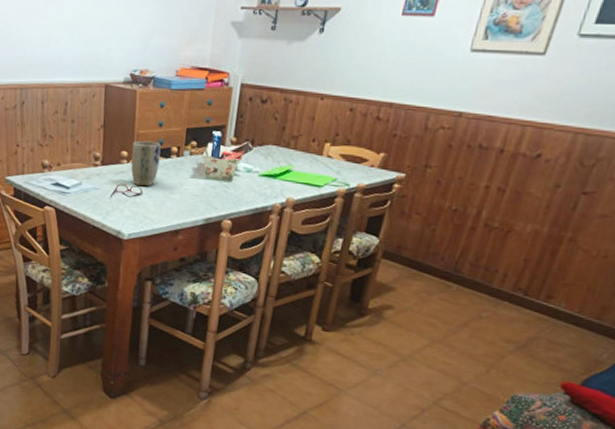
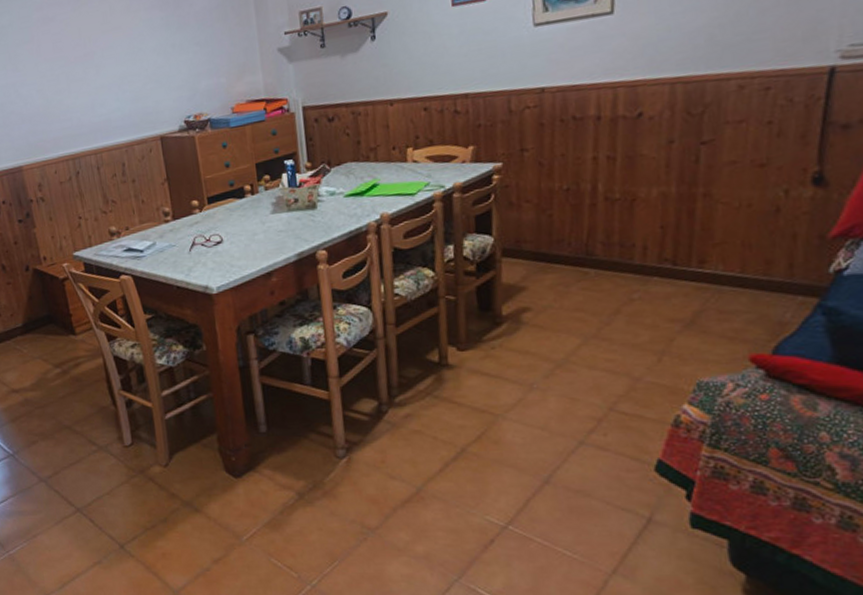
plant pot: present [131,140,161,187] -> none [201,184,235,234]

